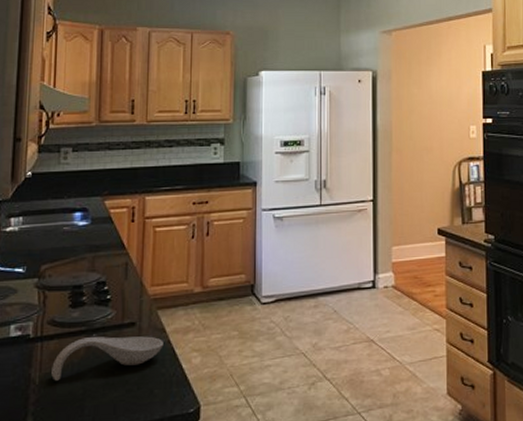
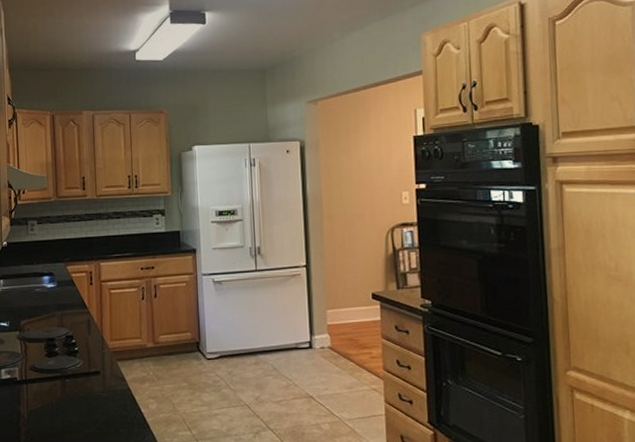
spoon rest: present [51,336,164,381] -> none [36,382,124,417]

